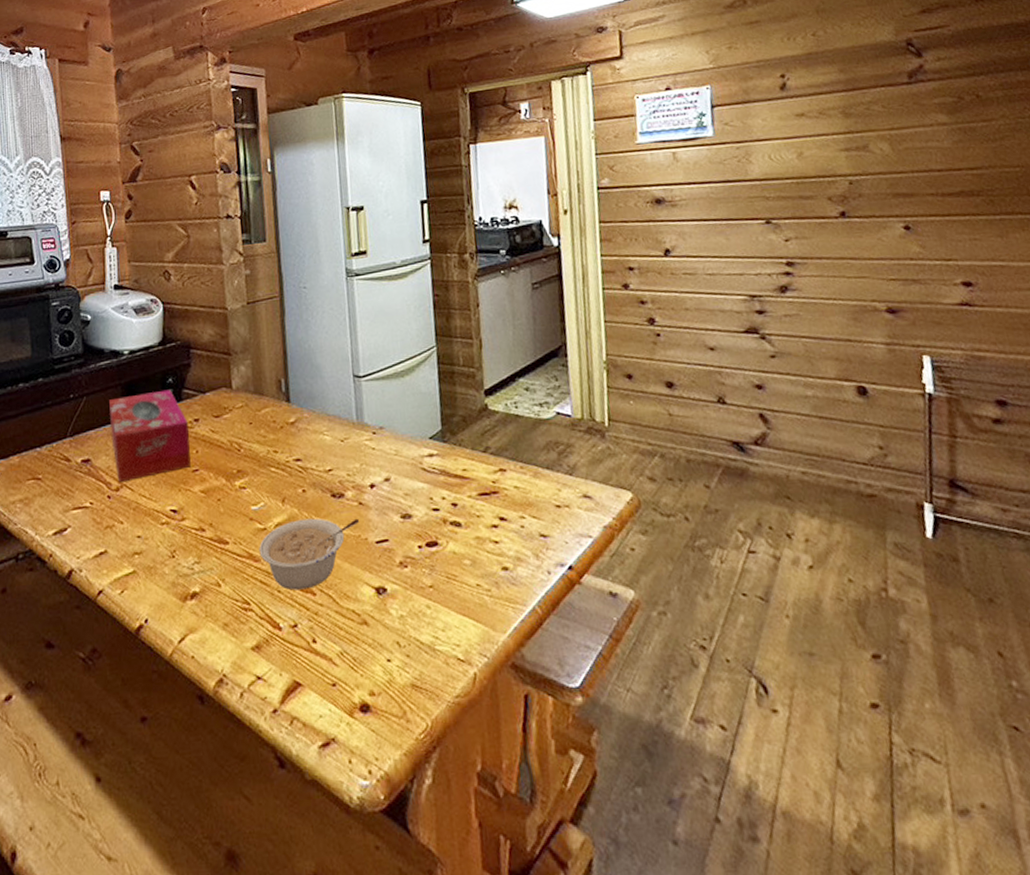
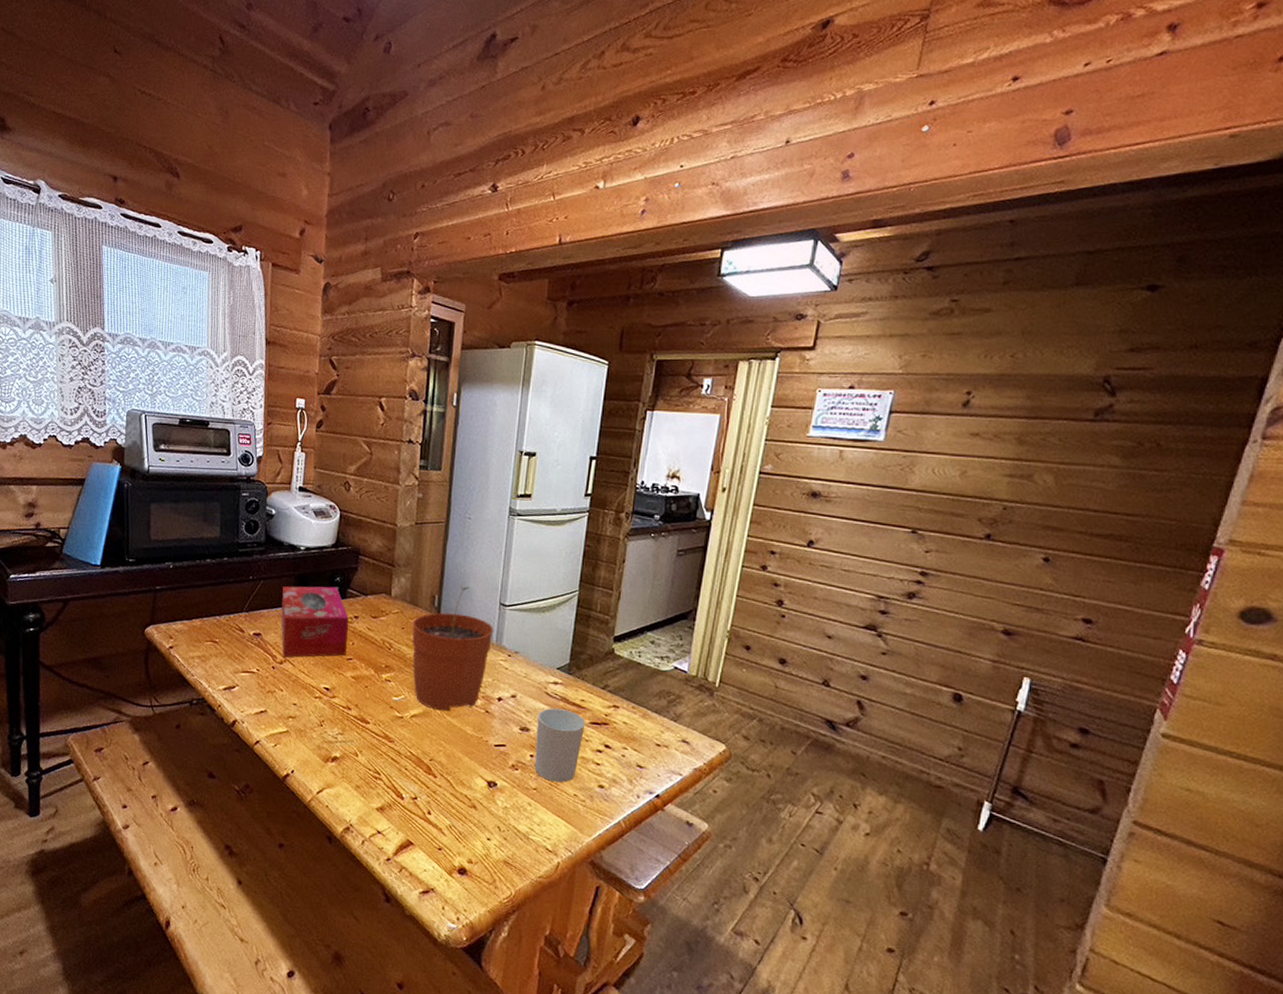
legume: present [259,518,360,591] -> none [394,715,484,772]
plant pot: none [260,362,352,513] -> present [412,585,494,712]
cup: none [418,484,474,574] -> present [534,707,586,783]

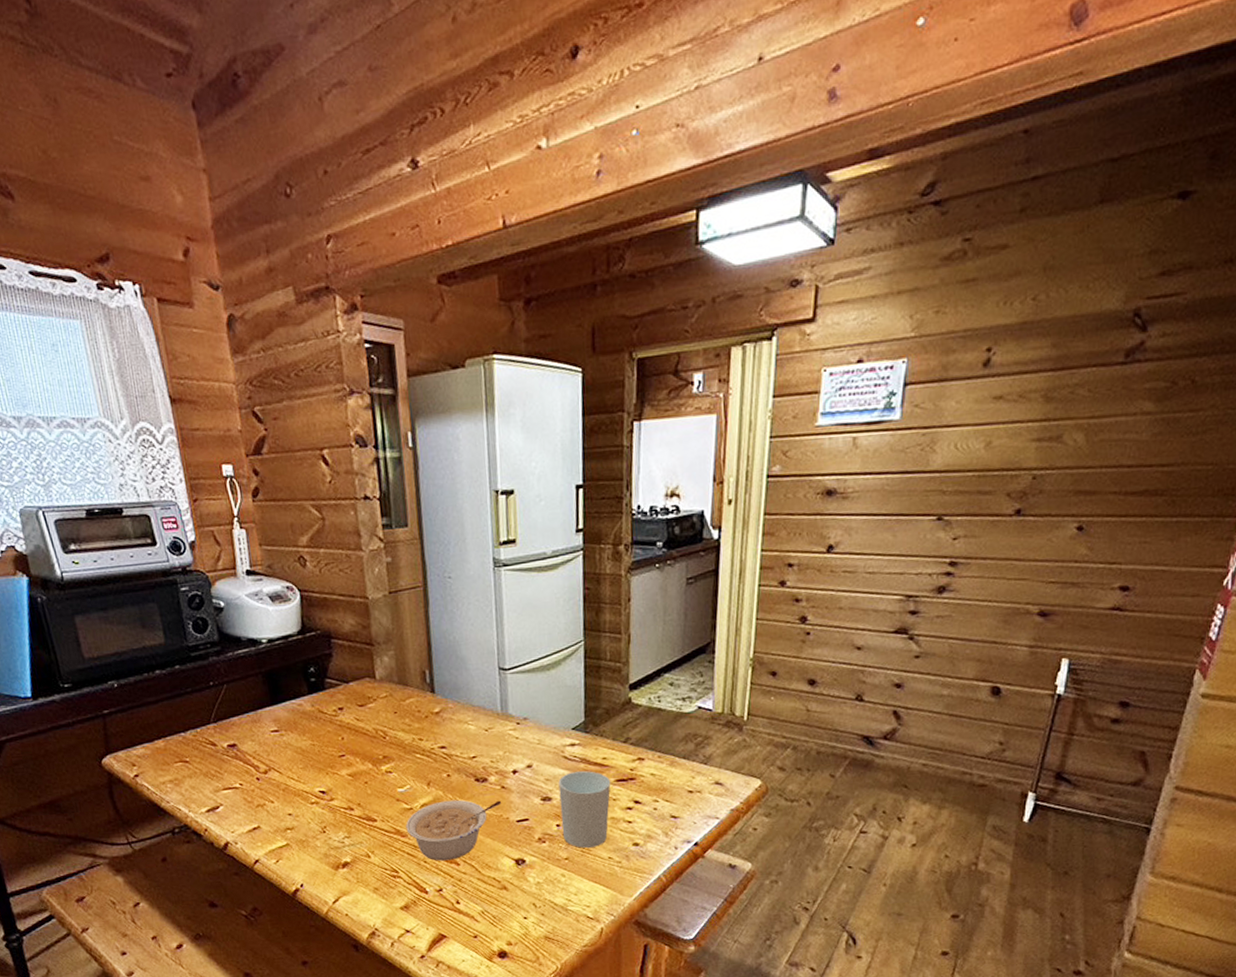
tissue box: present [281,586,349,658] -> none [250,678,337,766]
legume: none [394,715,484,772] -> present [406,800,502,861]
plant pot: present [412,585,494,712] -> none [404,654,497,795]

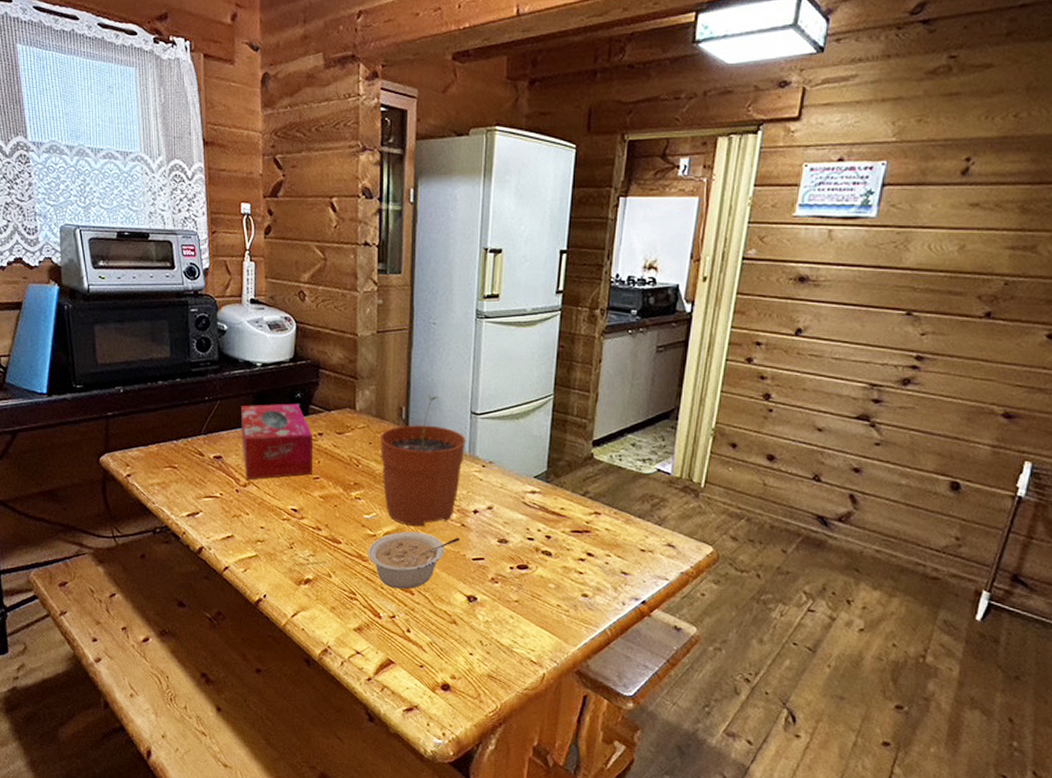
tissue box: none [250,678,337,766] -> present [241,403,312,480]
plant pot: none [404,654,497,795] -> present [379,394,466,527]
cup: present [558,770,611,848] -> none [515,517,567,593]

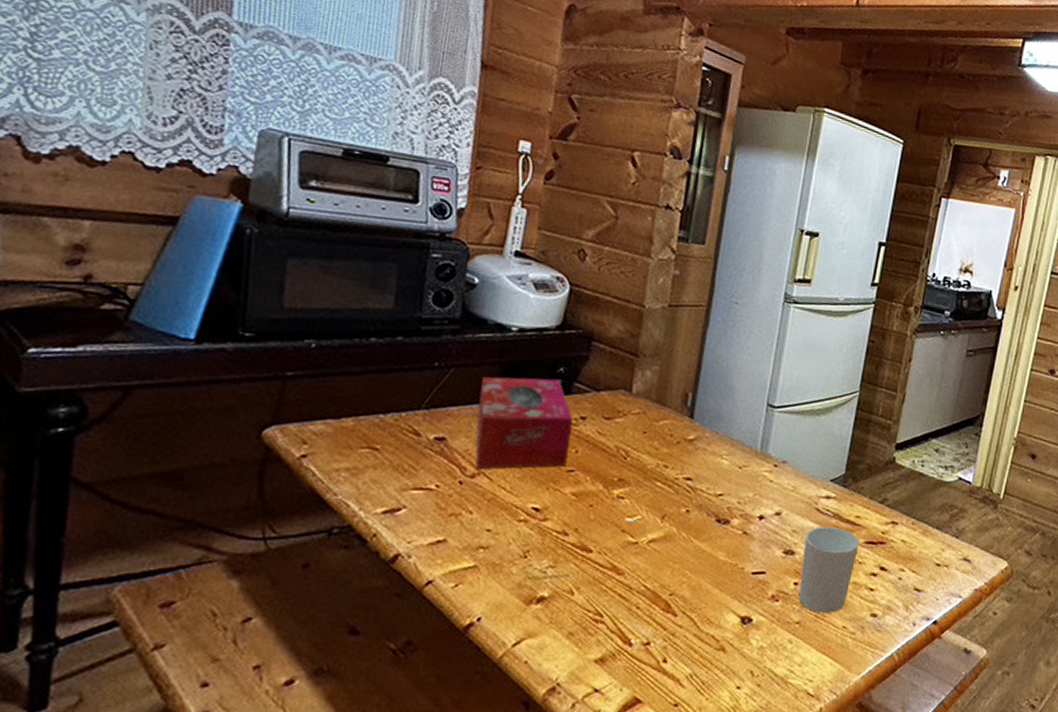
legume: present [368,531,461,589] -> none [624,539,741,609]
plant pot: present [379,394,466,527] -> none [654,381,759,534]
cup: none [515,517,567,593] -> present [798,526,860,613]

